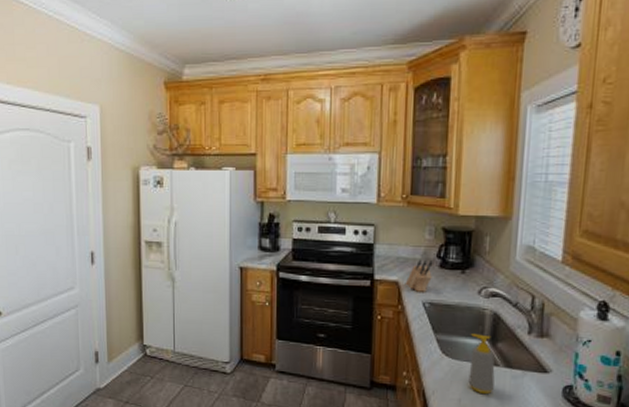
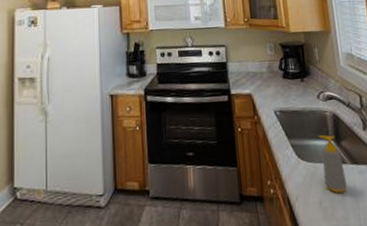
knife block: present [405,259,433,292] -> none [257,72,279,102]

